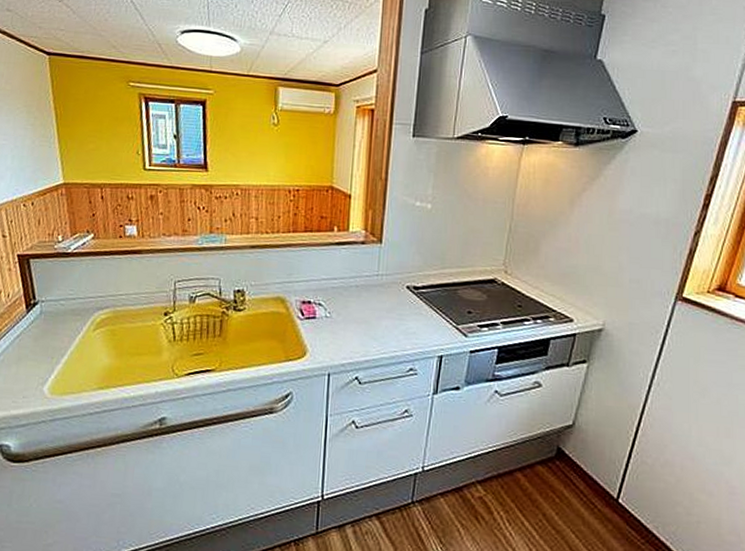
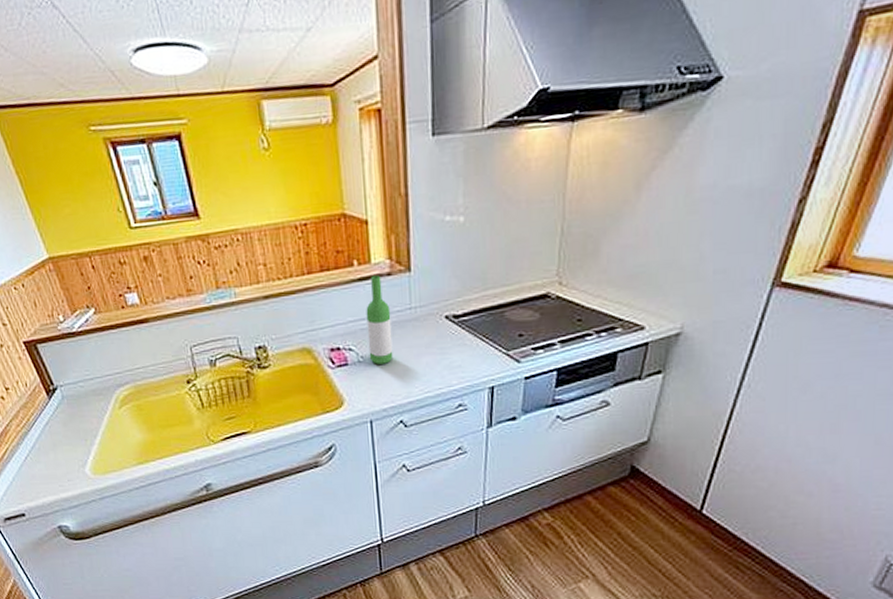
wine bottle: none [335,242,360,322] -> present [366,275,393,364]

